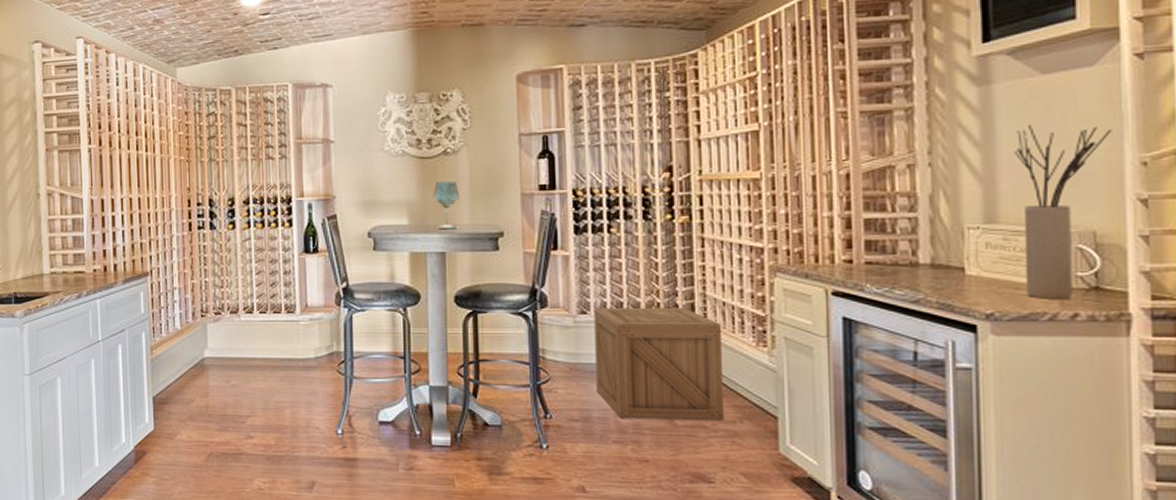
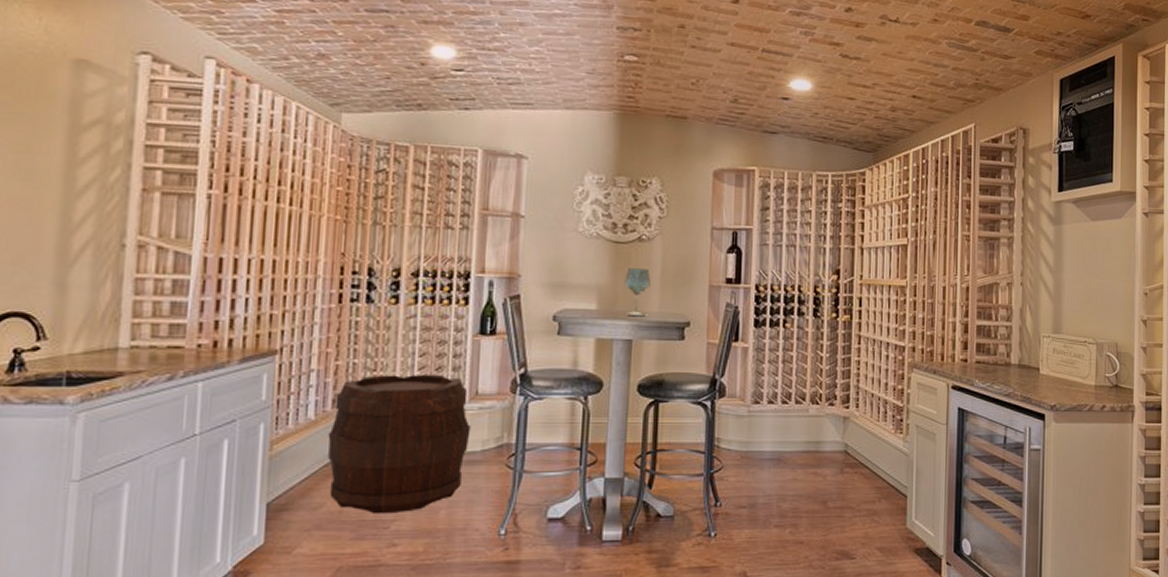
wooden barrel: none [192,289,304,410] -> present [328,374,471,513]
wooden crate: present [594,307,724,422] -> none [763,397,869,504]
vase: present [1013,125,1112,299] -> none [1073,259,1129,394]

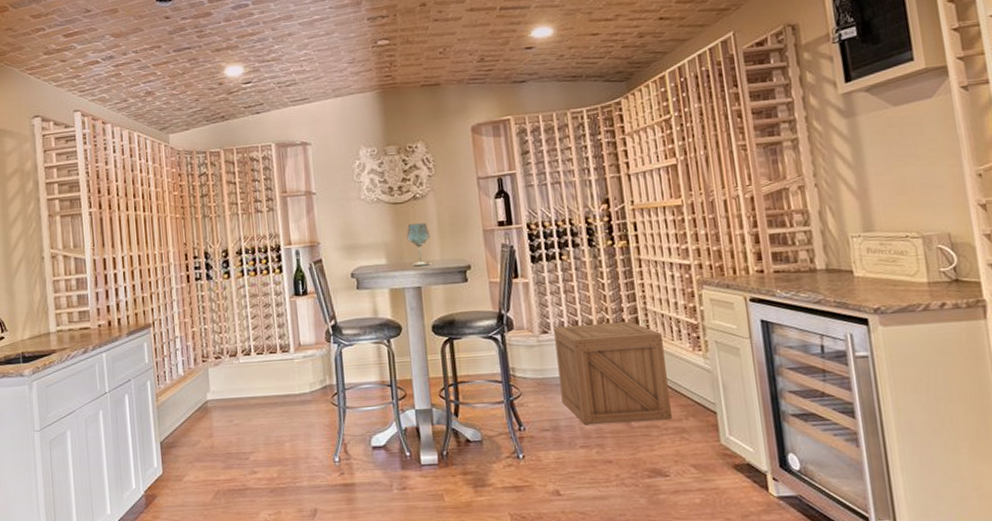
wooden barrel: present [328,374,471,513] -> none [194,331,300,447]
wooden crate: none [763,397,869,504] -> present [554,321,672,425]

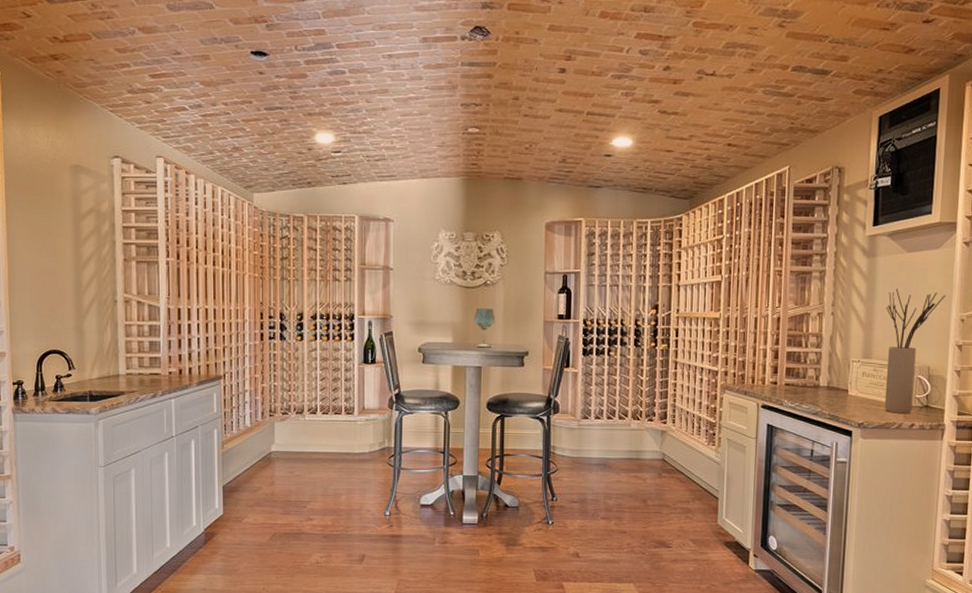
wooden crate: present [554,321,672,425] -> none [592,413,684,502]
vase: none [879,146,952,293] -> present [884,289,946,414]

